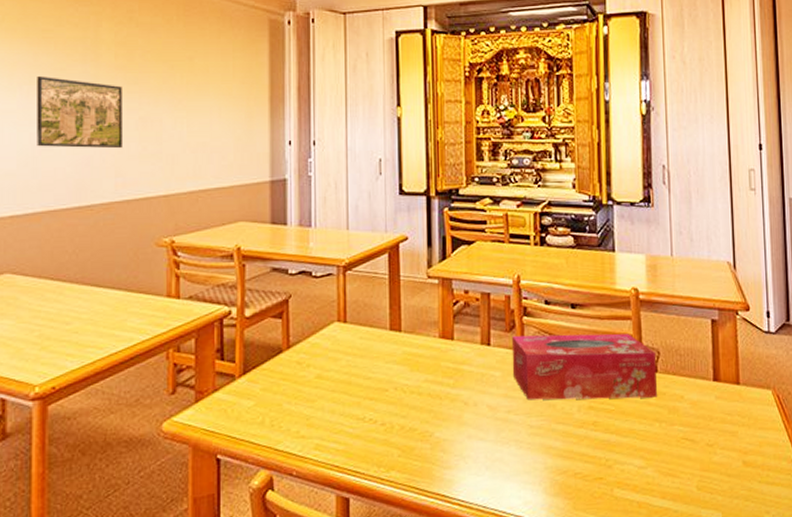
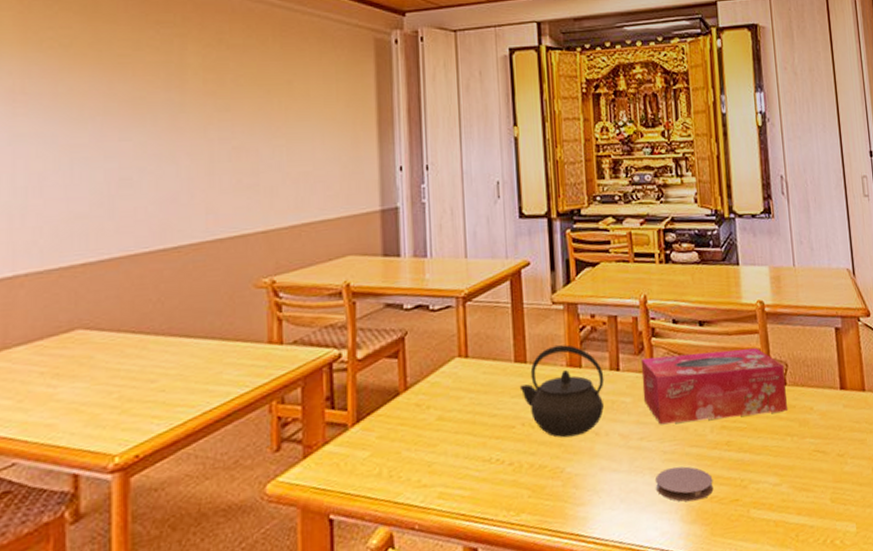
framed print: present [37,75,122,149] -> none [112,105,213,185]
kettle: none [394,317,475,405] -> present [519,345,604,438]
coaster: none [521,441,578,475] -> present [656,466,714,502]

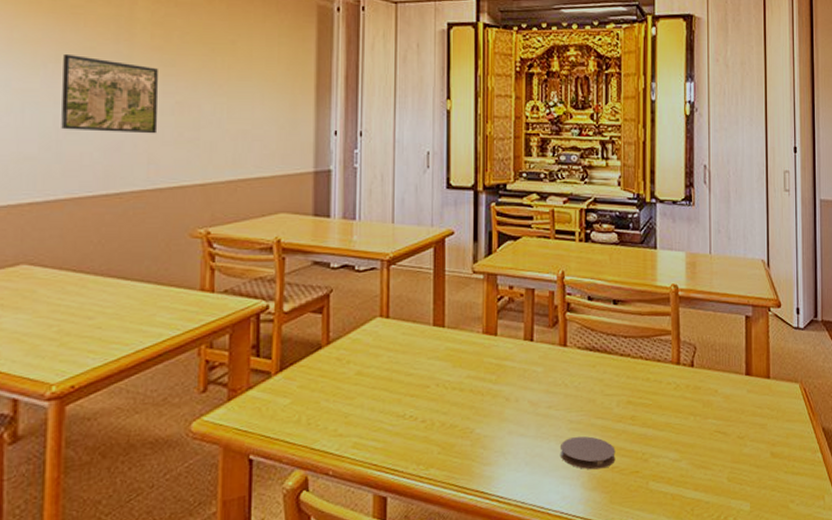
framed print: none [112,105,213,185] -> present [61,53,158,134]
kettle: present [519,345,604,438] -> none [436,313,518,401]
tissue box: present [640,348,787,425] -> none [554,329,692,396]

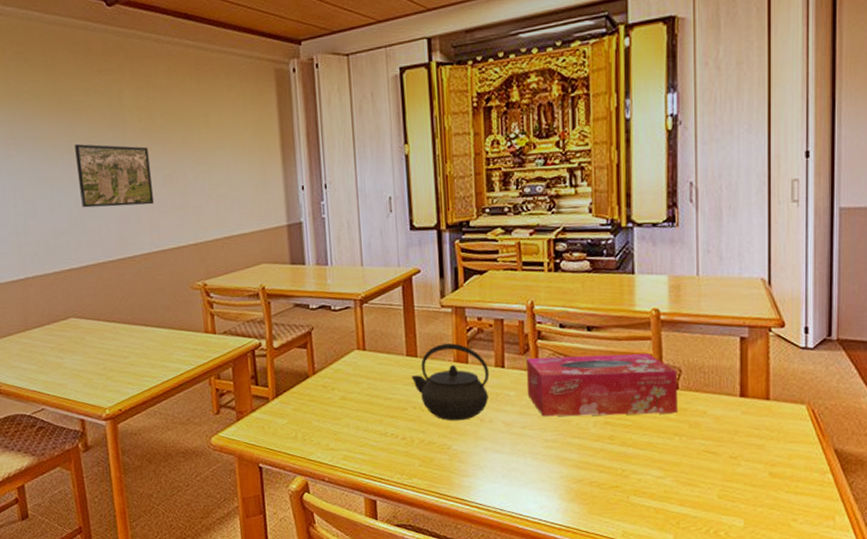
kettle: none [436,313,518,401] -> present [411,343,490,421]
tissue box: none [554,329,692,396] -> present [525,353,677,417]
coaster: present [561,436,616,470] -> none [537,454,594,484]

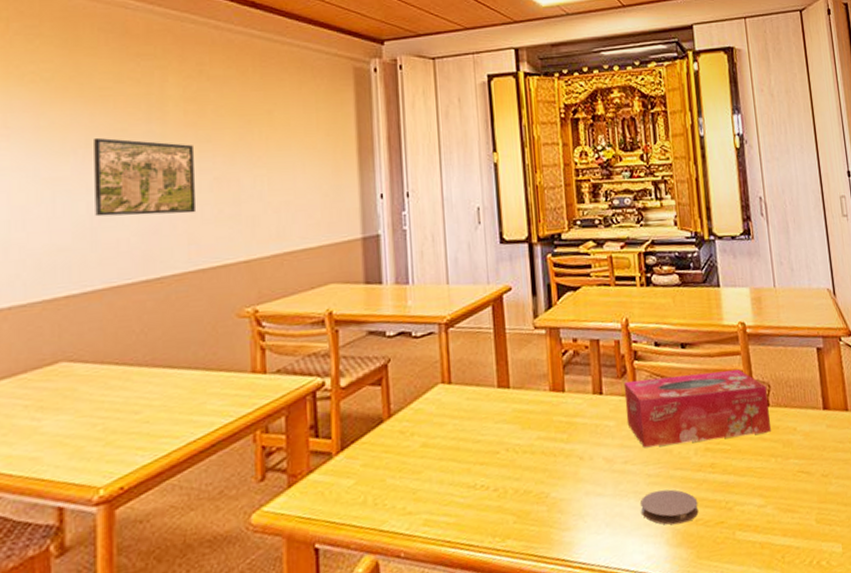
kettle: present [411,343,490,421] -> none [503,369,588,463]
coaster: none [537,454,594,484] -> present [641,489,699,525]

